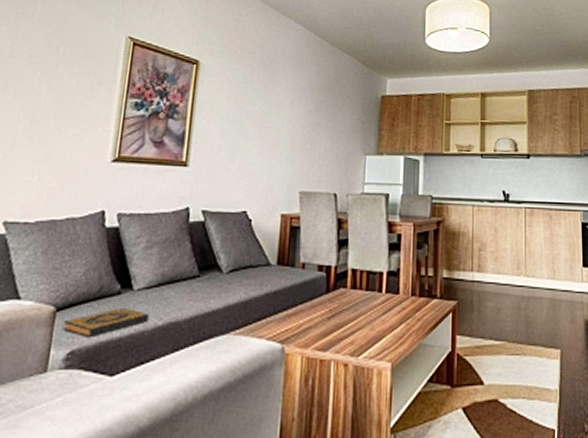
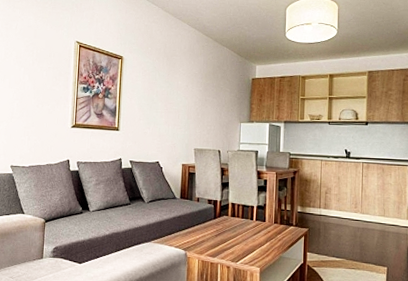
hardback book: present [63,308,149,337] -> none [50,222,100,239]

